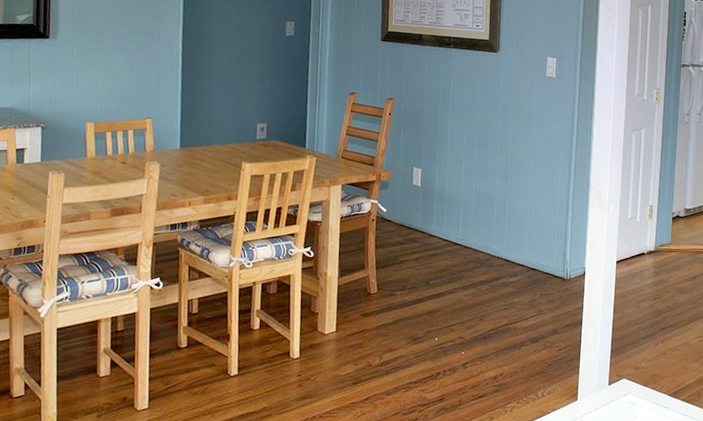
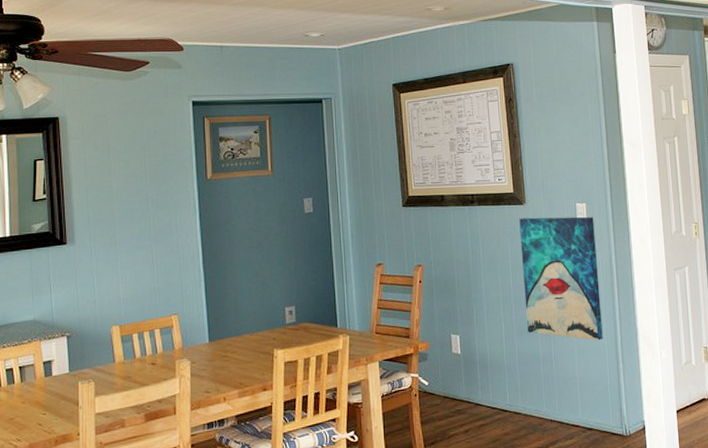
wall art: none [486,65,562,189] -> present [519,216,603,341]

